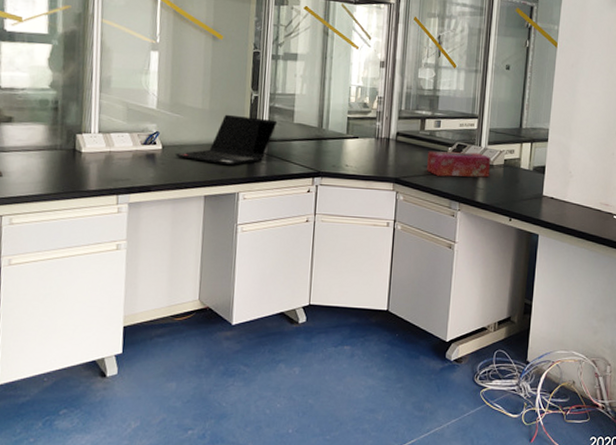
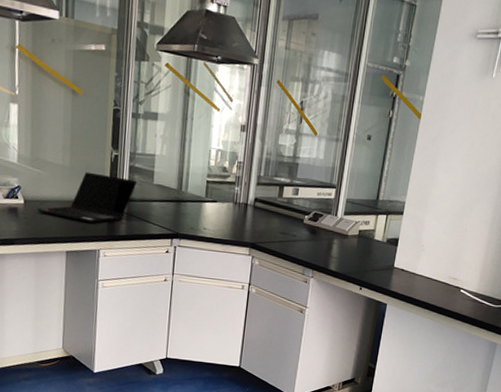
tissue box: present [427,151,490,178] -> none [283,218,345,247]

